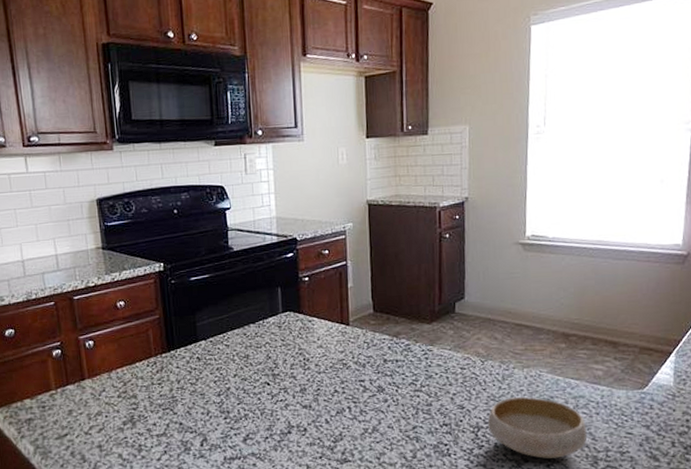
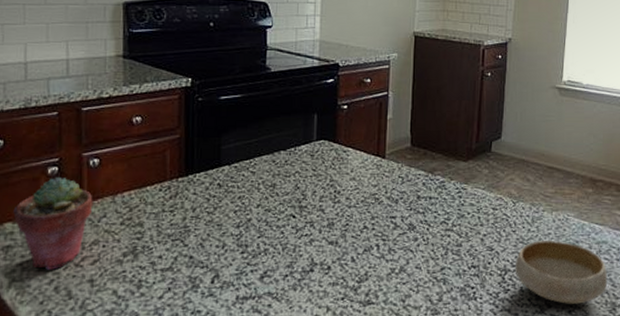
potted succulent: none [30,358,94,438] -> present [13,176,93,270]

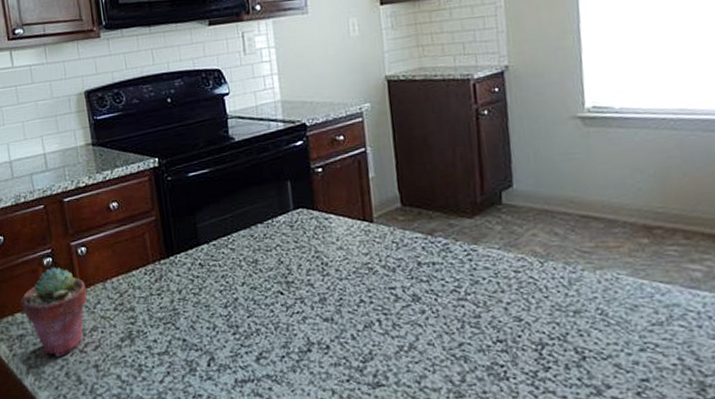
bowl: present [514,241,608,304] -> none [553,306,689,384]

